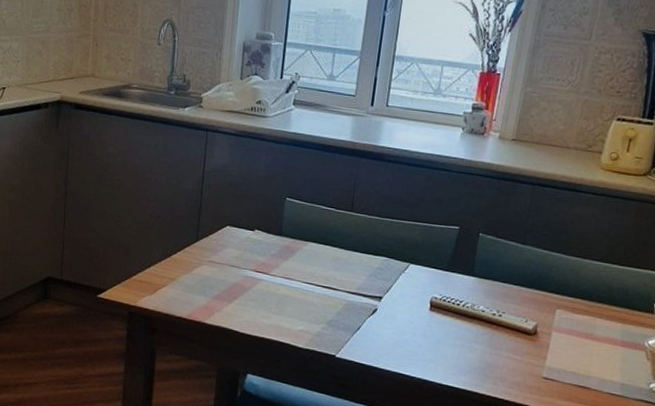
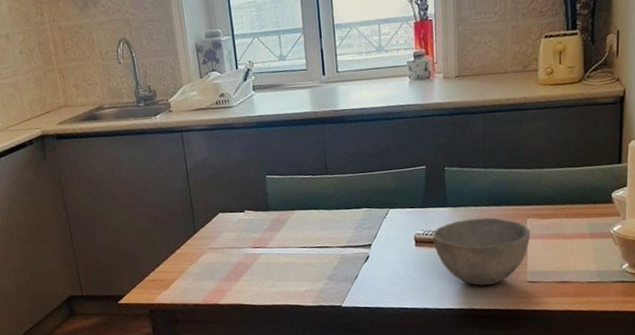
bowl: none [449,293,558,372] -> present [432,217,531,286]

